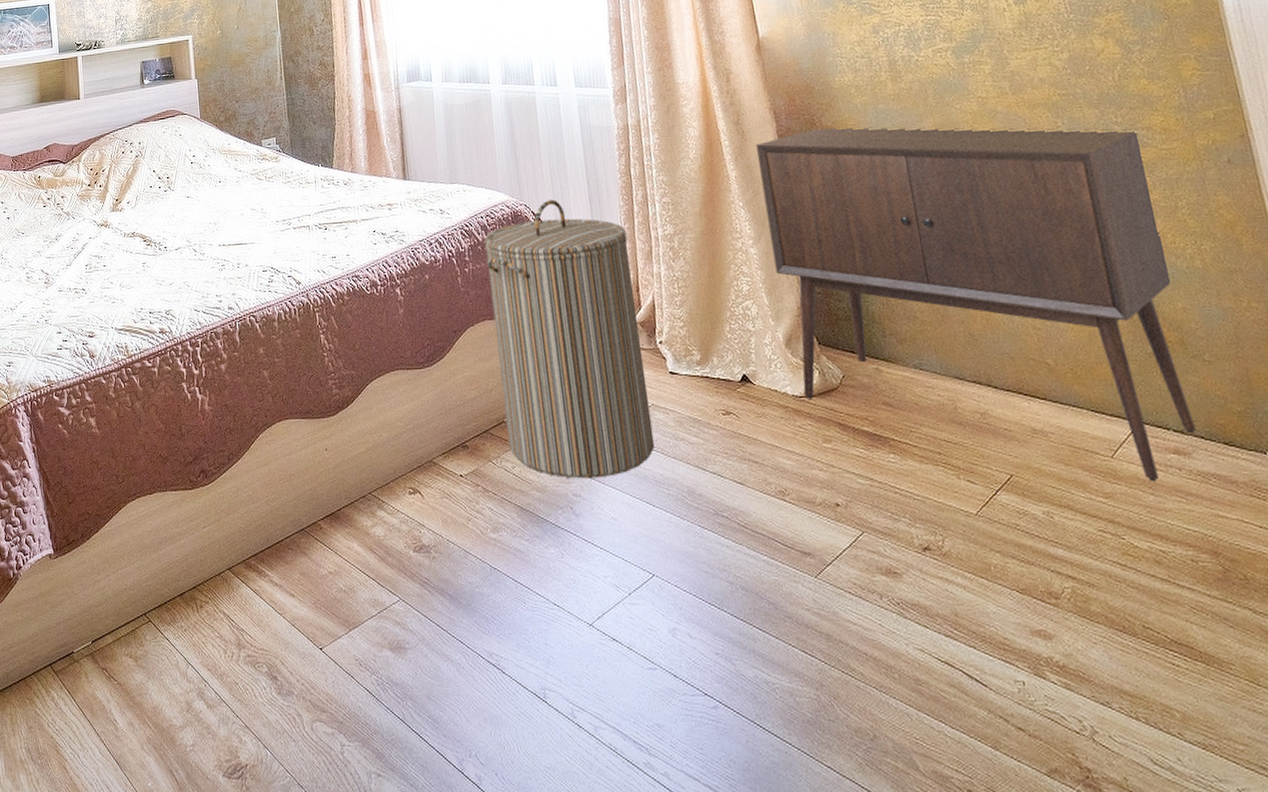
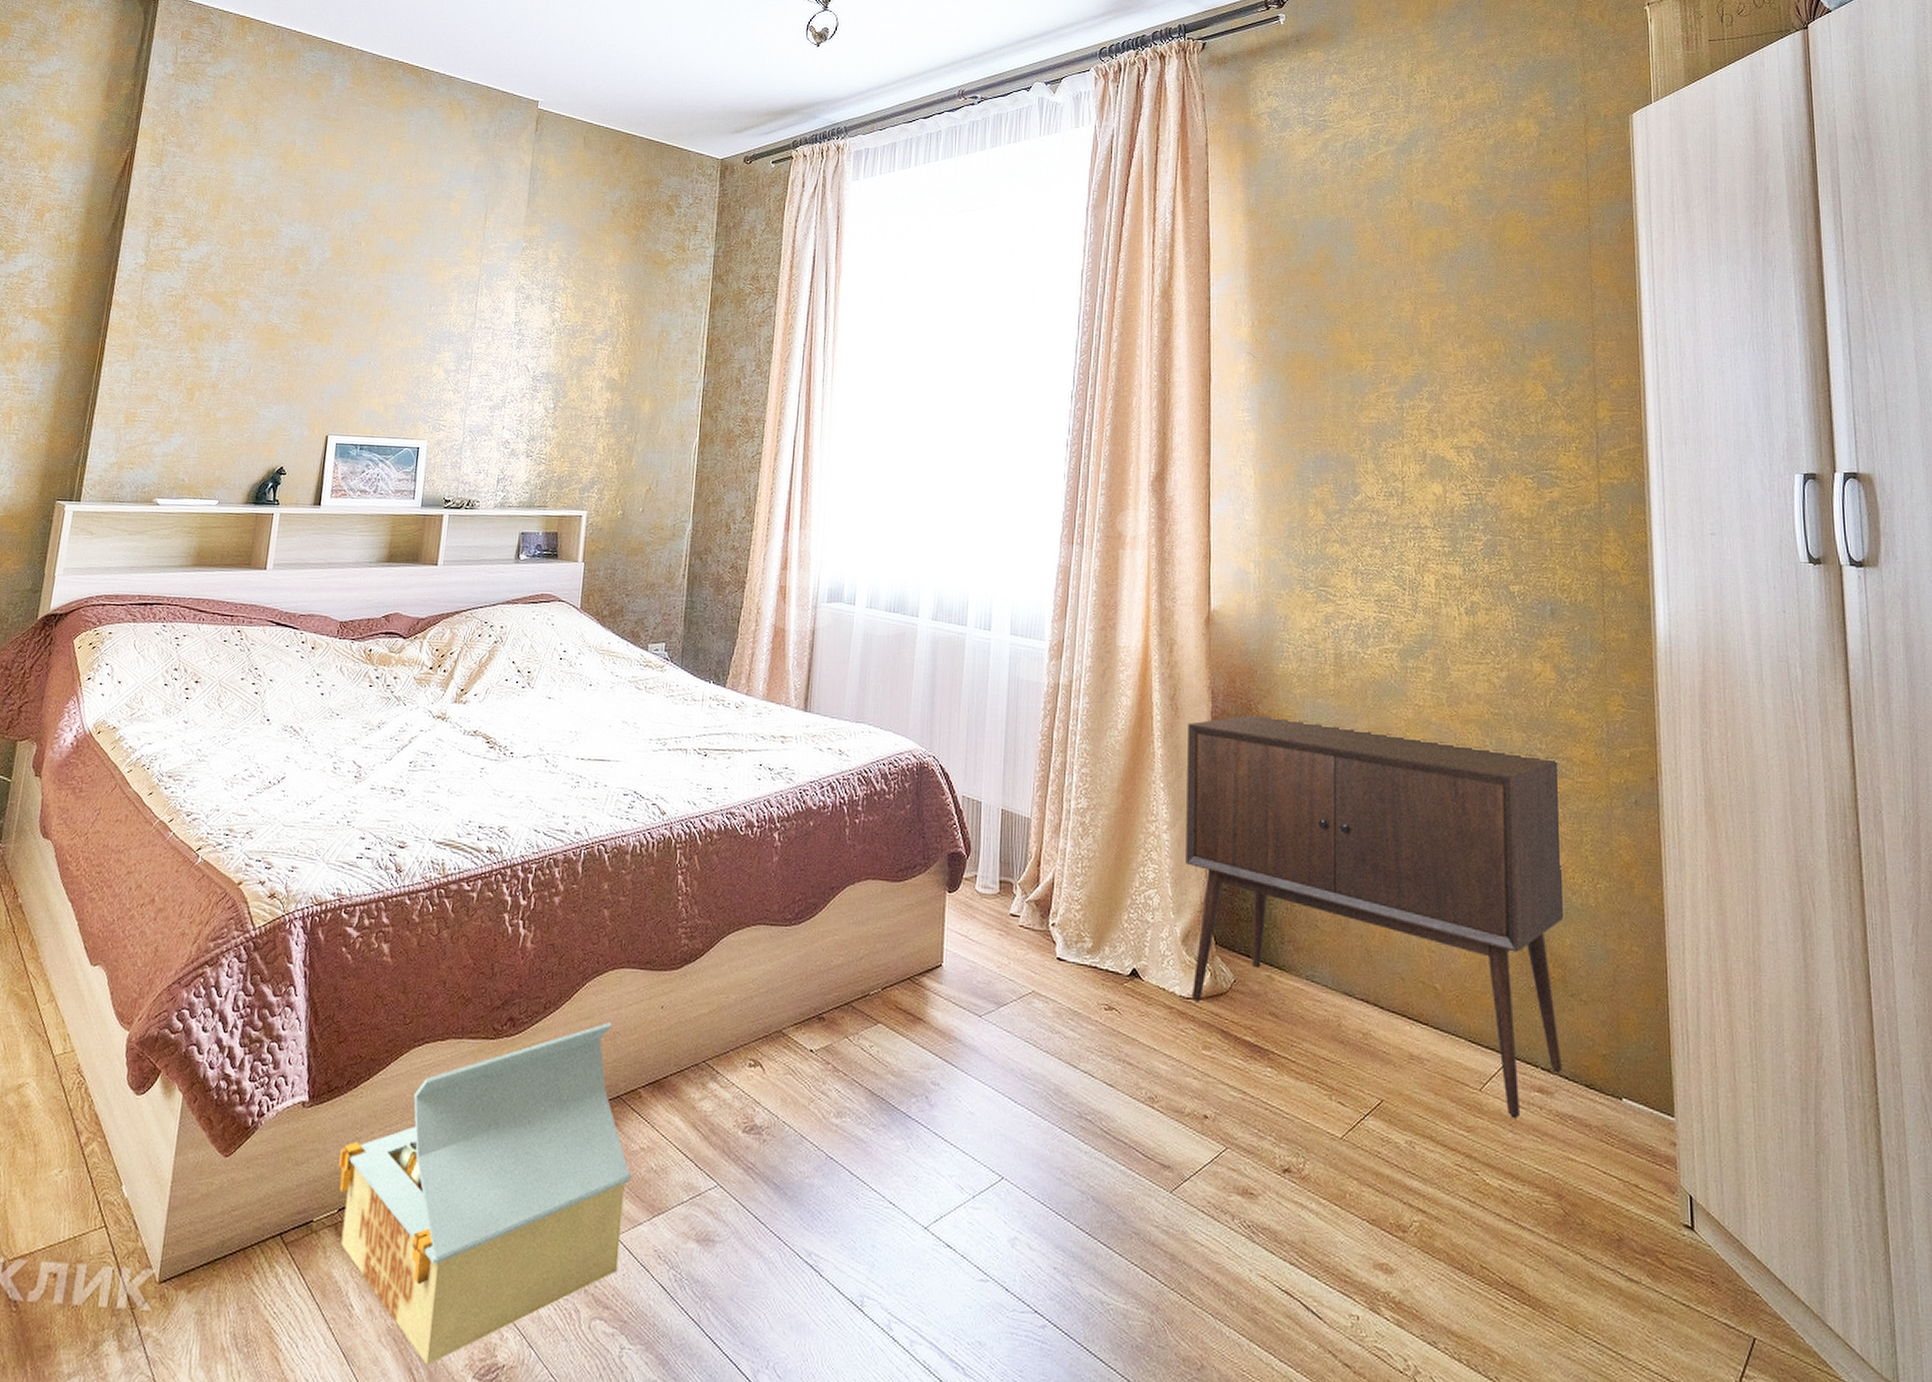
cardboard box: none [86,467,327,767] -> present [339,1022,632,1365]
laundry hamper: present [483,199,655,479] -> none [870,754,1037,1067]

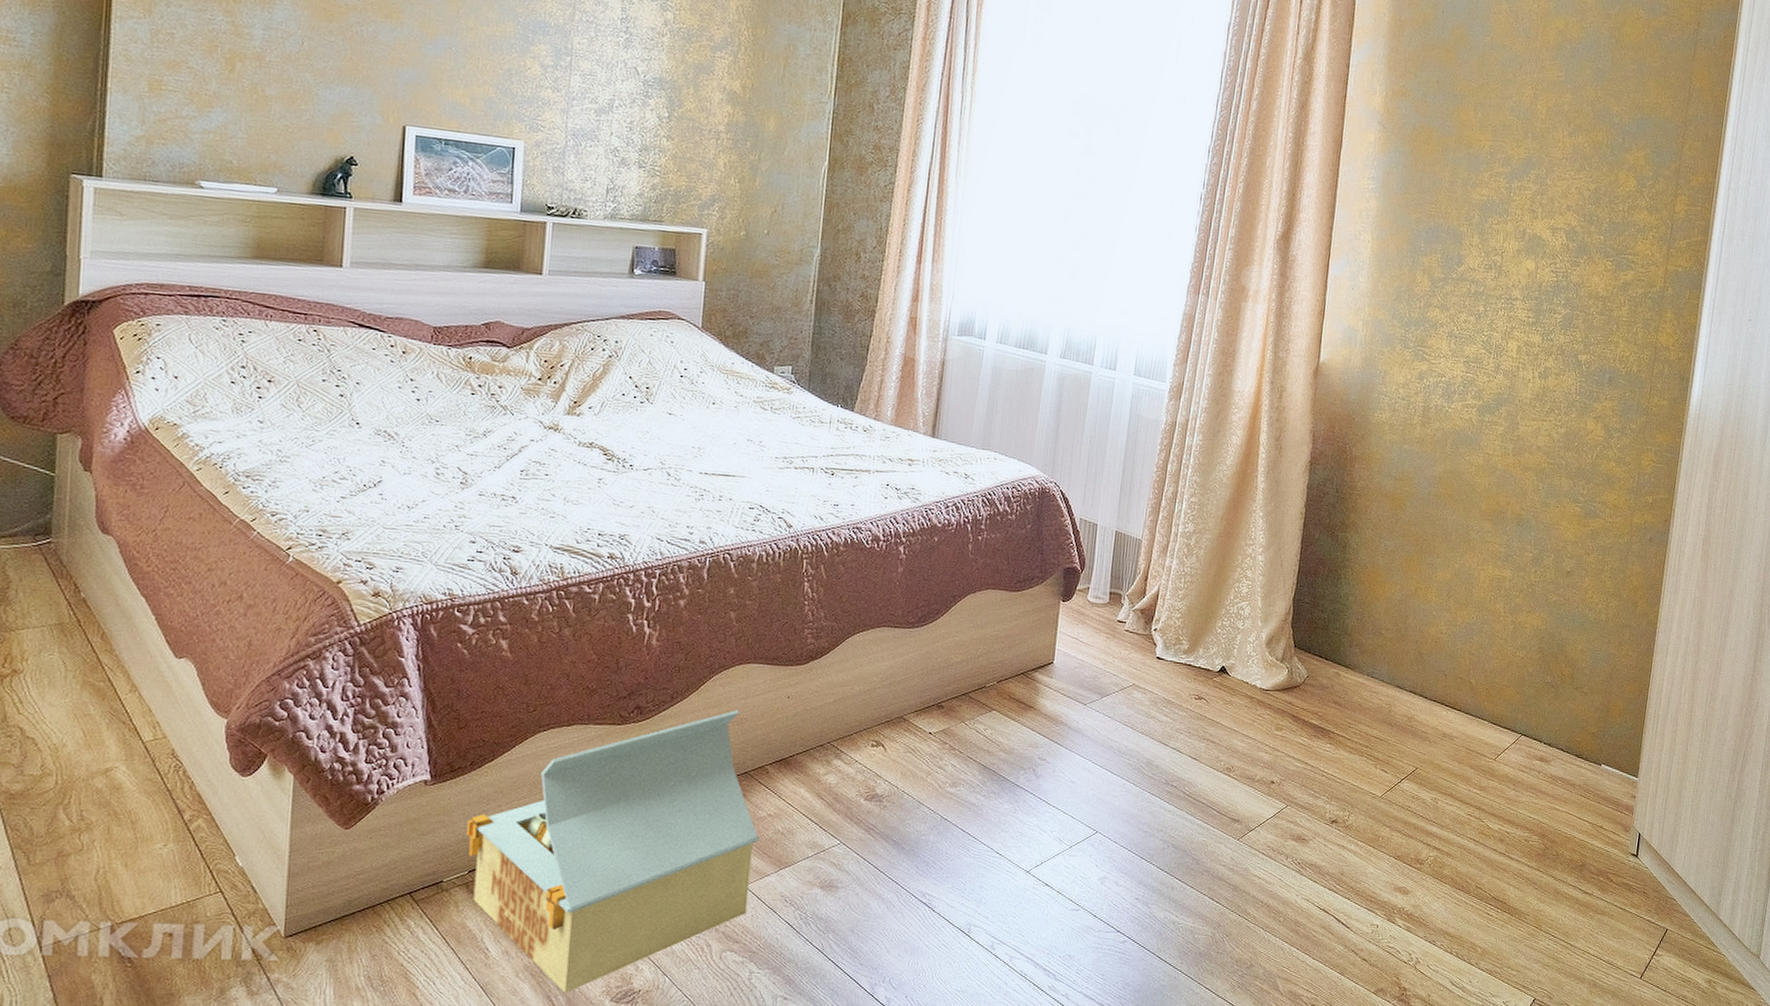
cabinet: present [1185,715,1566,1119] -> none [1271,456,1594,781]

